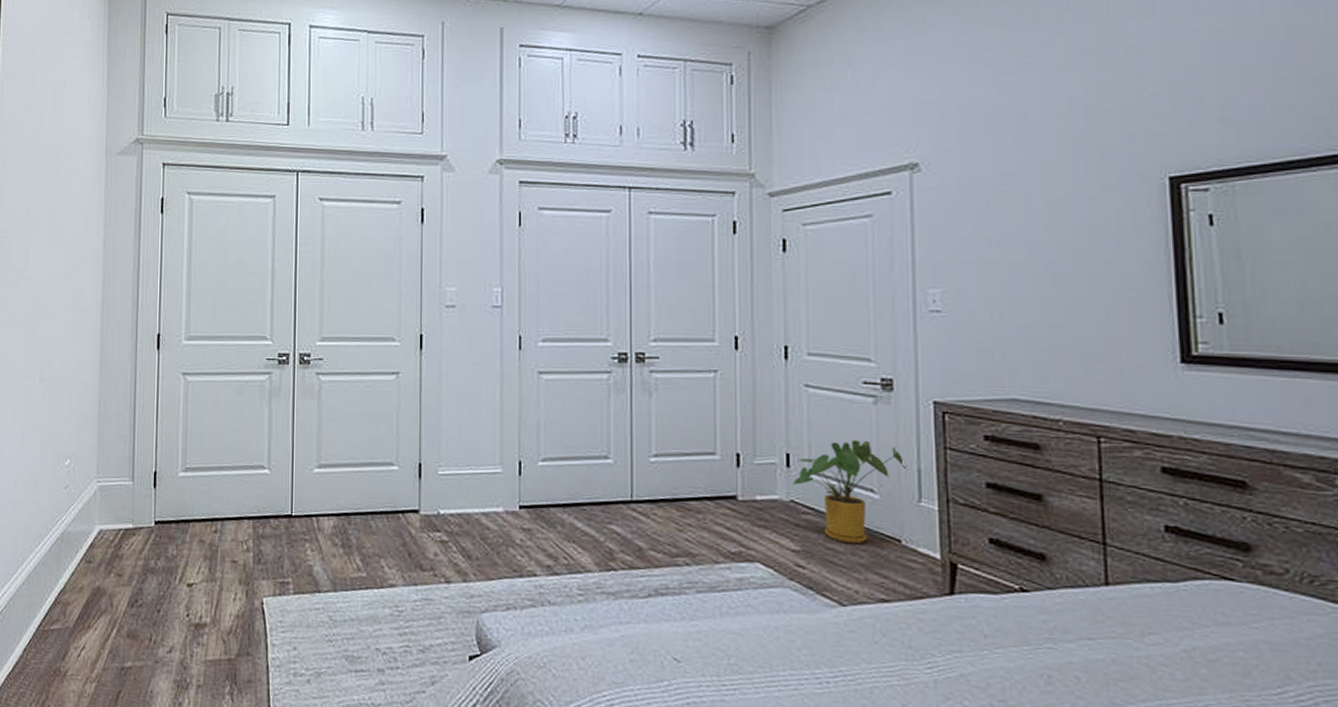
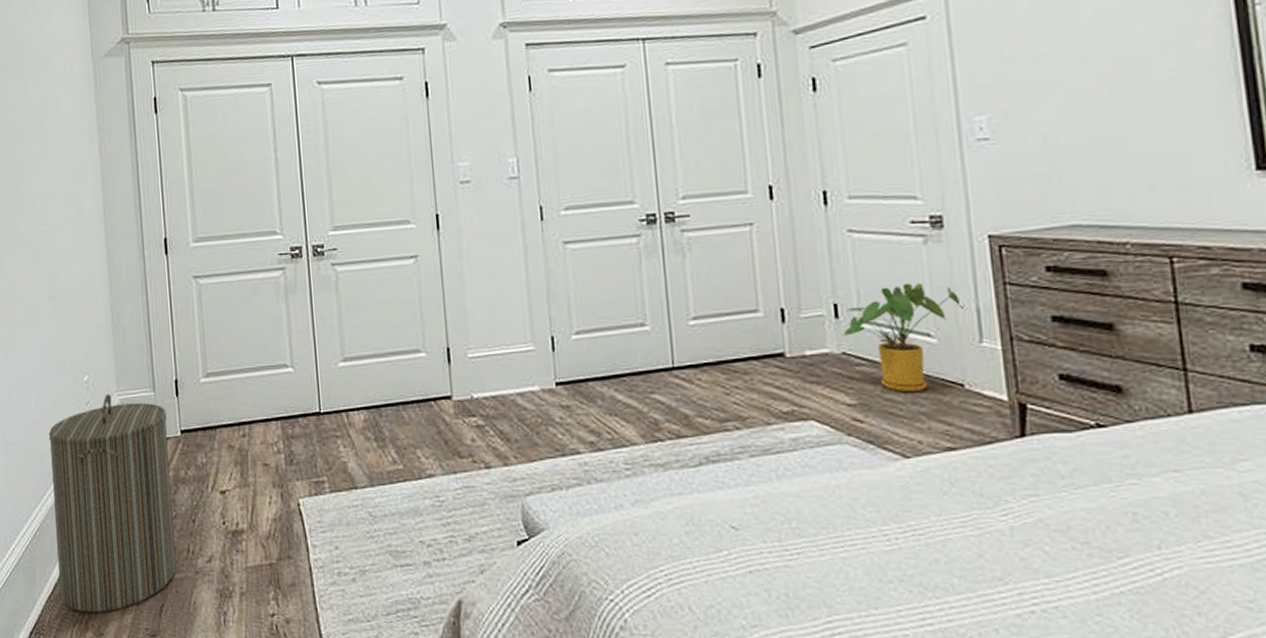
laundry hamper: none [19,479,143,695] -> present [48,393,177,613]

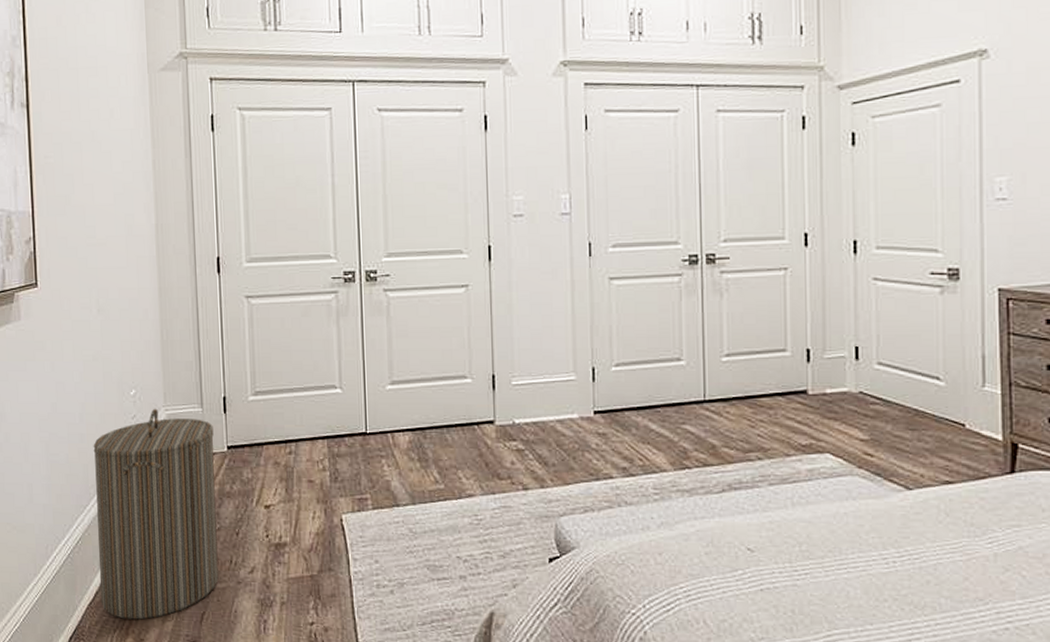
house plant: present [842,282,967,393] -> none [860,330,974,431]

